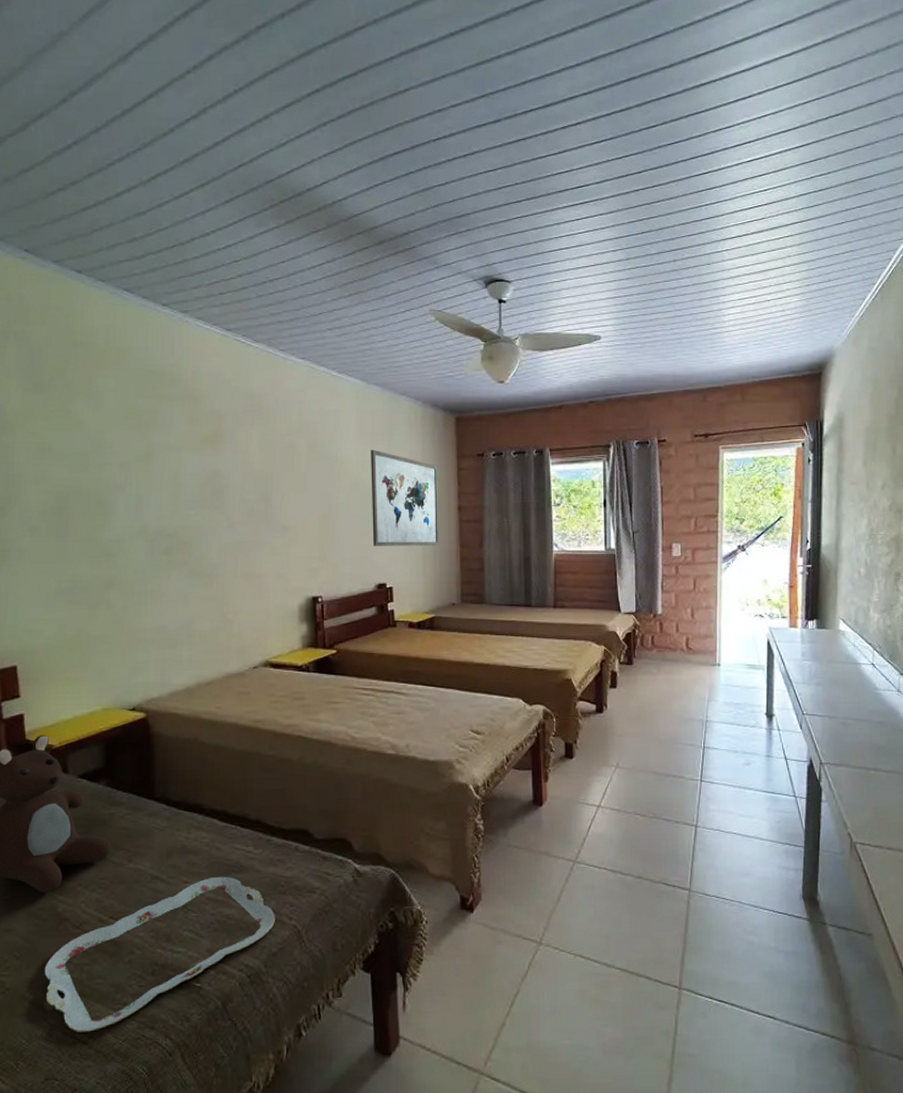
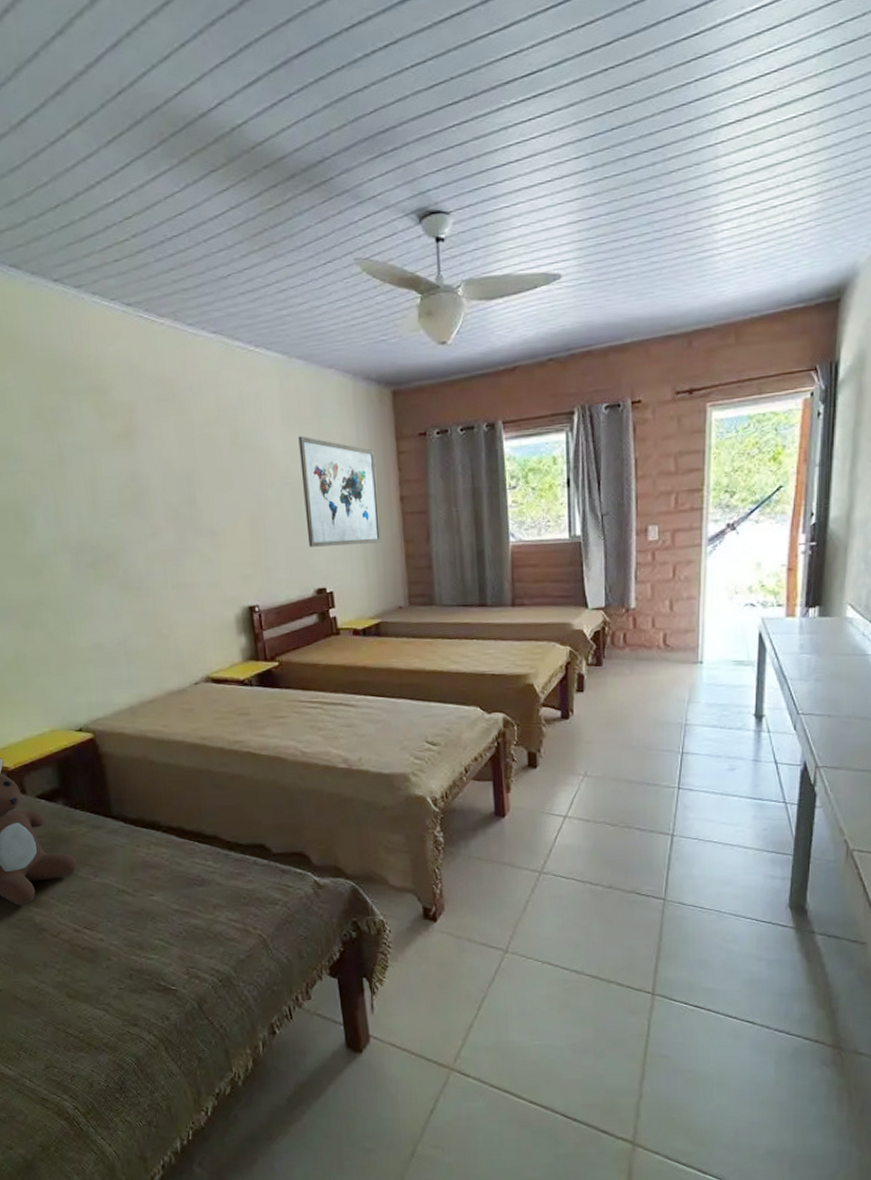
serving tray: present [44,876,275,1032] -> none [31,889,241,1028]

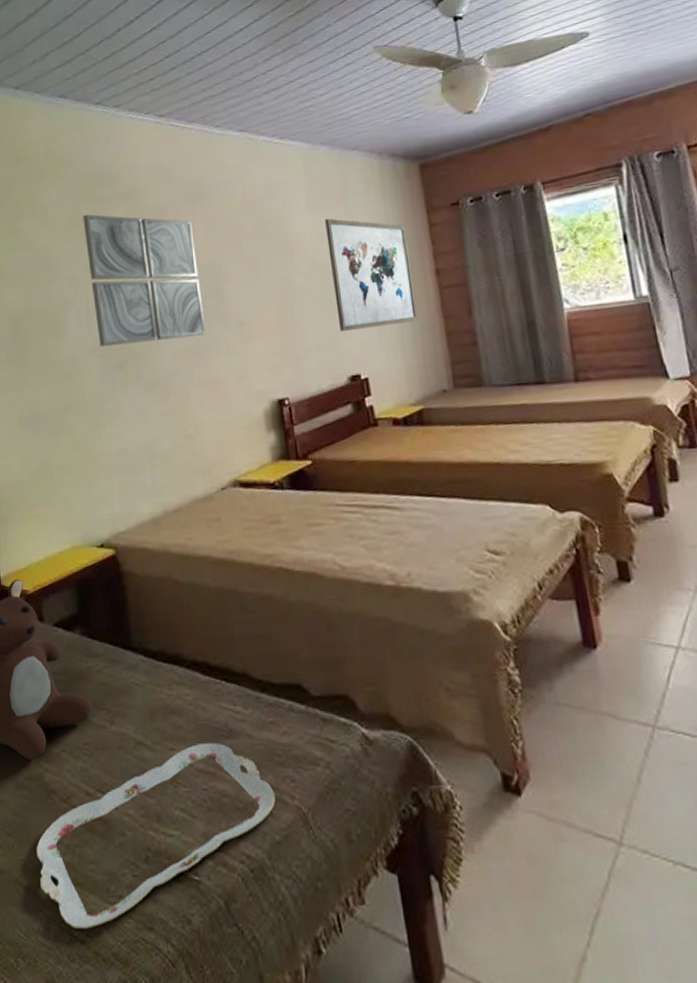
serving tray: none [31,889,241,1028] -> present [36,742,275,929]
wall art: none [45,405,180,545] -> present [83,214,207,347]

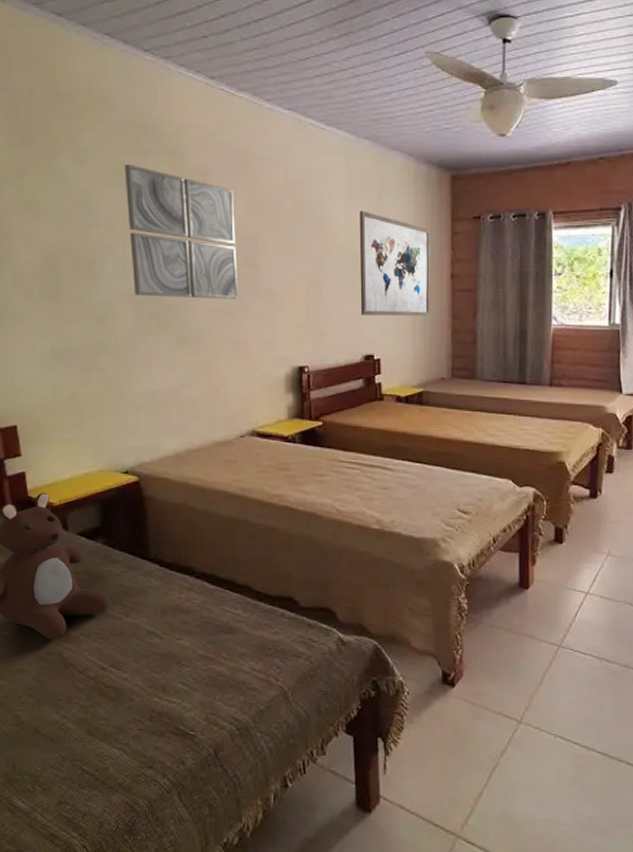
serving tray: present [36,742,275,929] -> none [54,635,263,766]

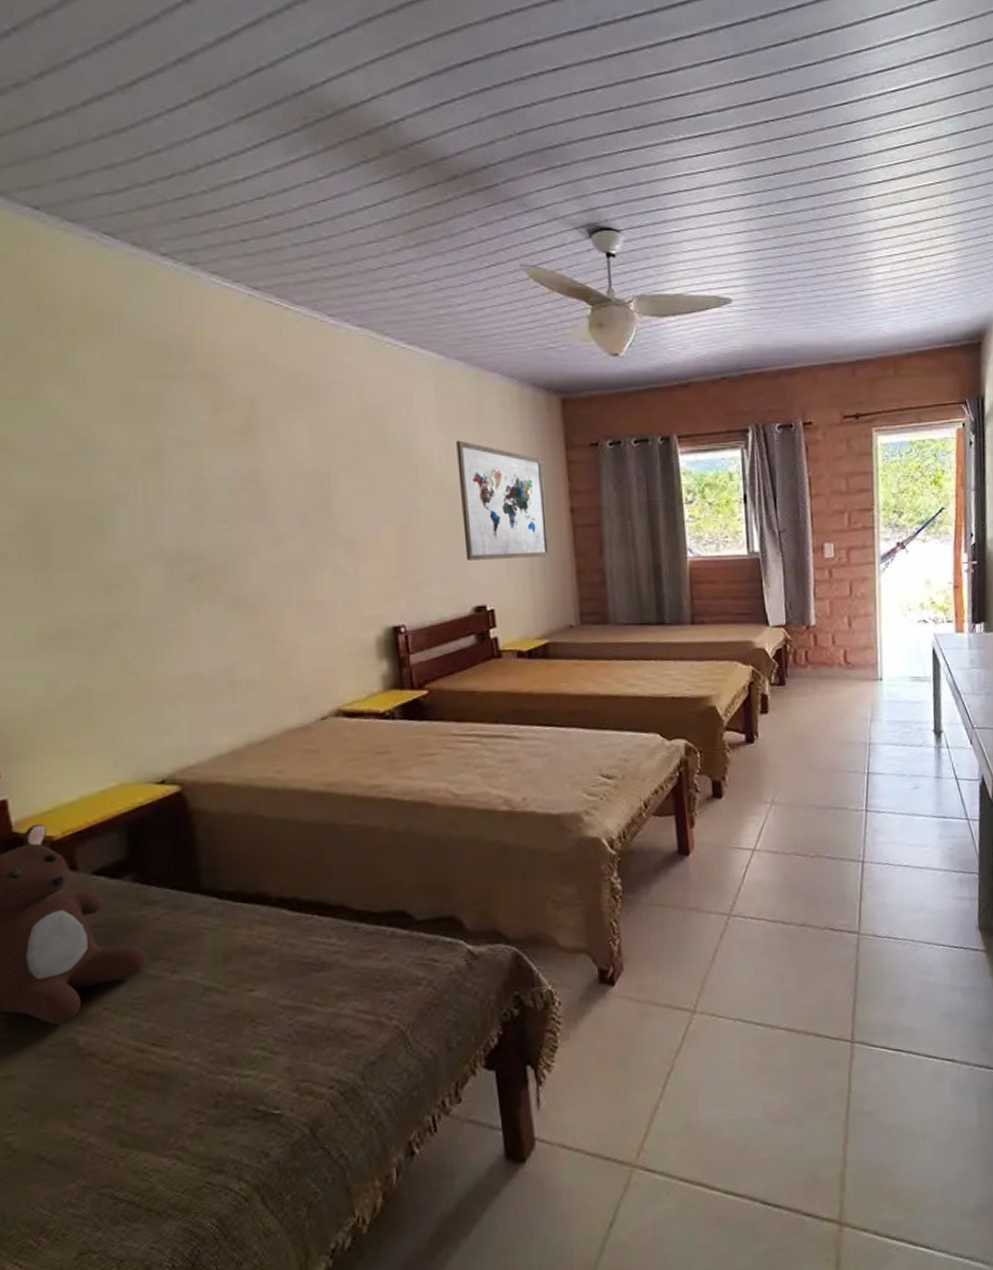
wall art: present [124,164,239,299] -> none [140,392,309,555]

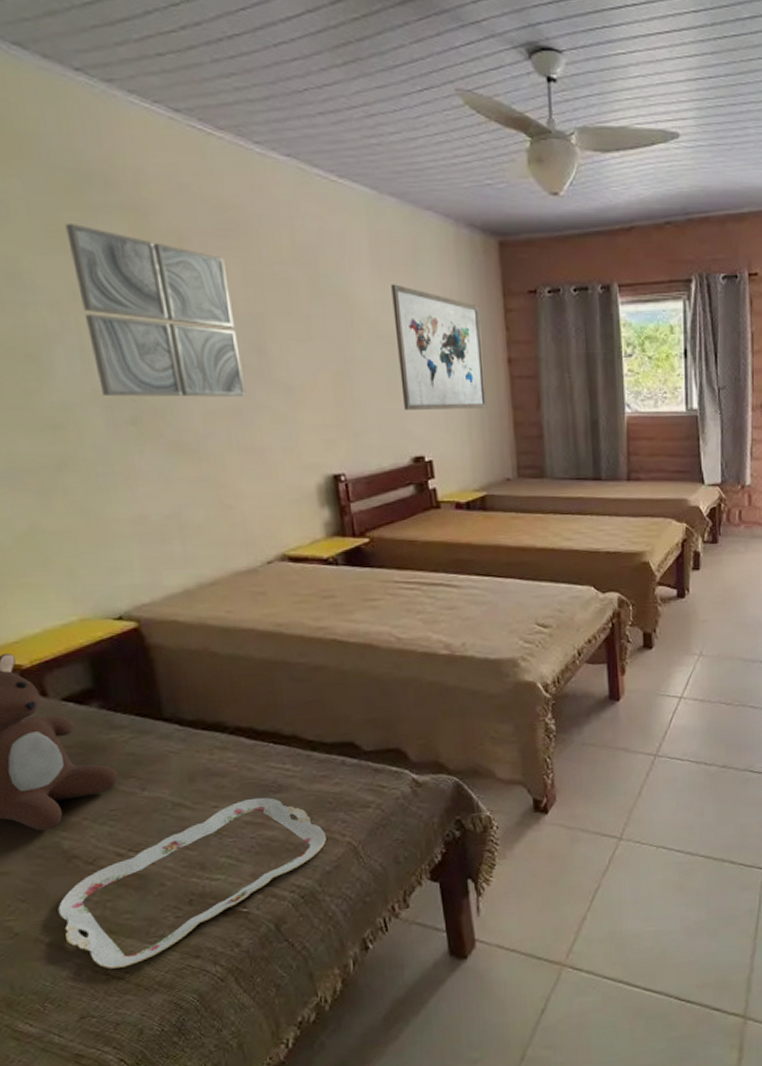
serving tray: none [65,977,371,1191] -> present [58,797,326,969]
wall art: none [140,392,309,555] -> present [65,224,247,397]

